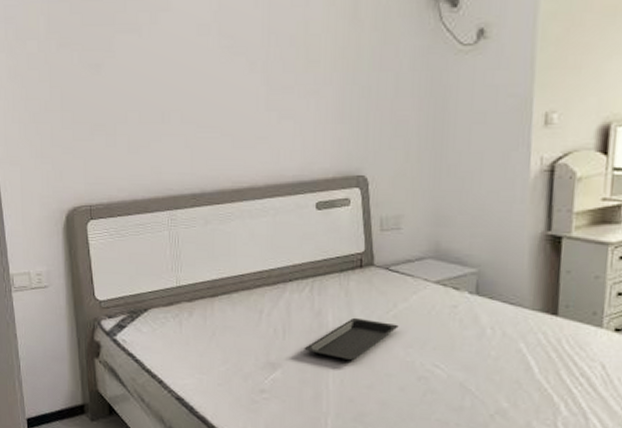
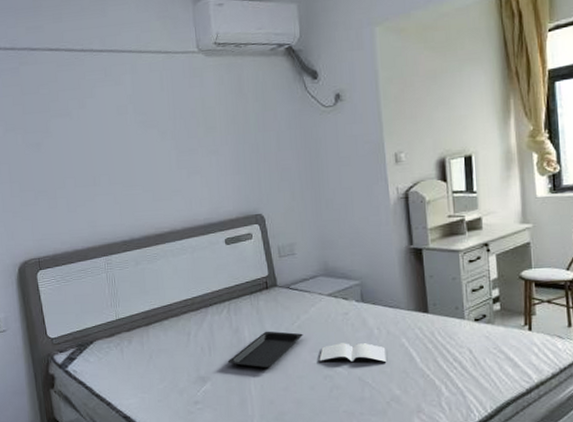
book: none [414,340,498,370] -> present [319,343,387,364]

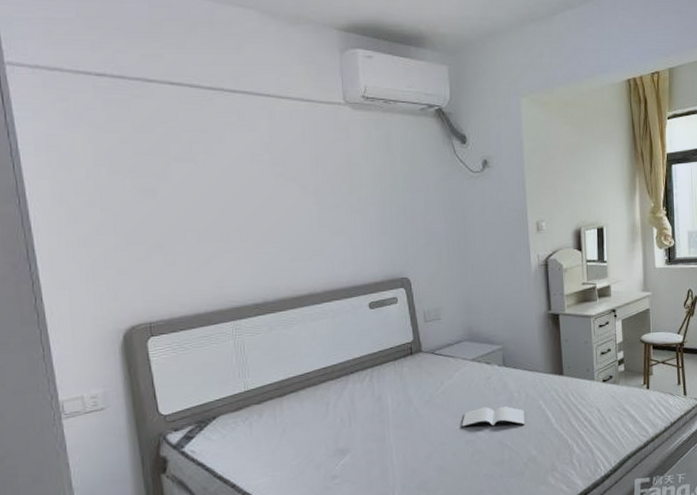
serving tray: present [227,331,303,369] -> none [368,398,447,438]

